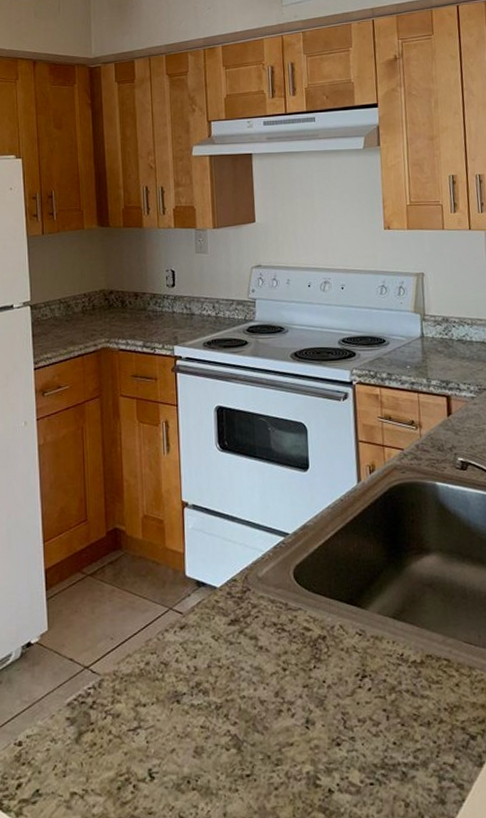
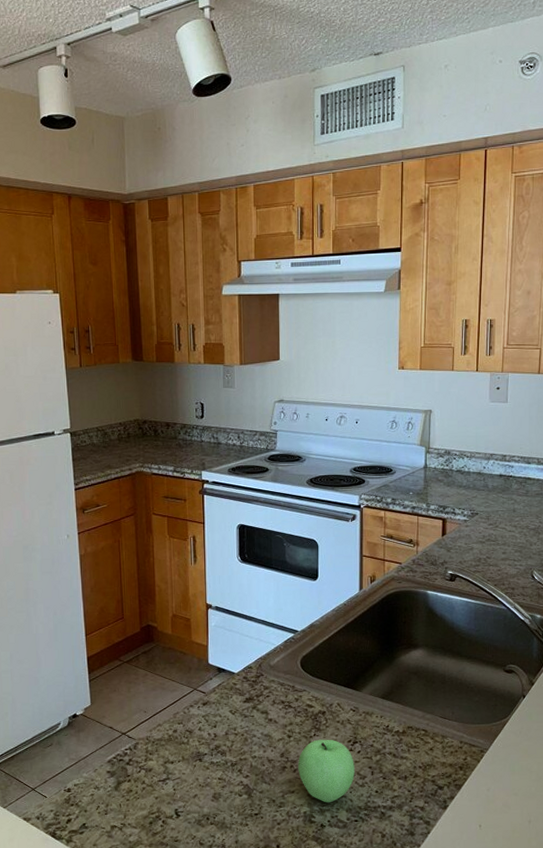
apple: none [296,672,366,760] -> present [298,739,355,803]

